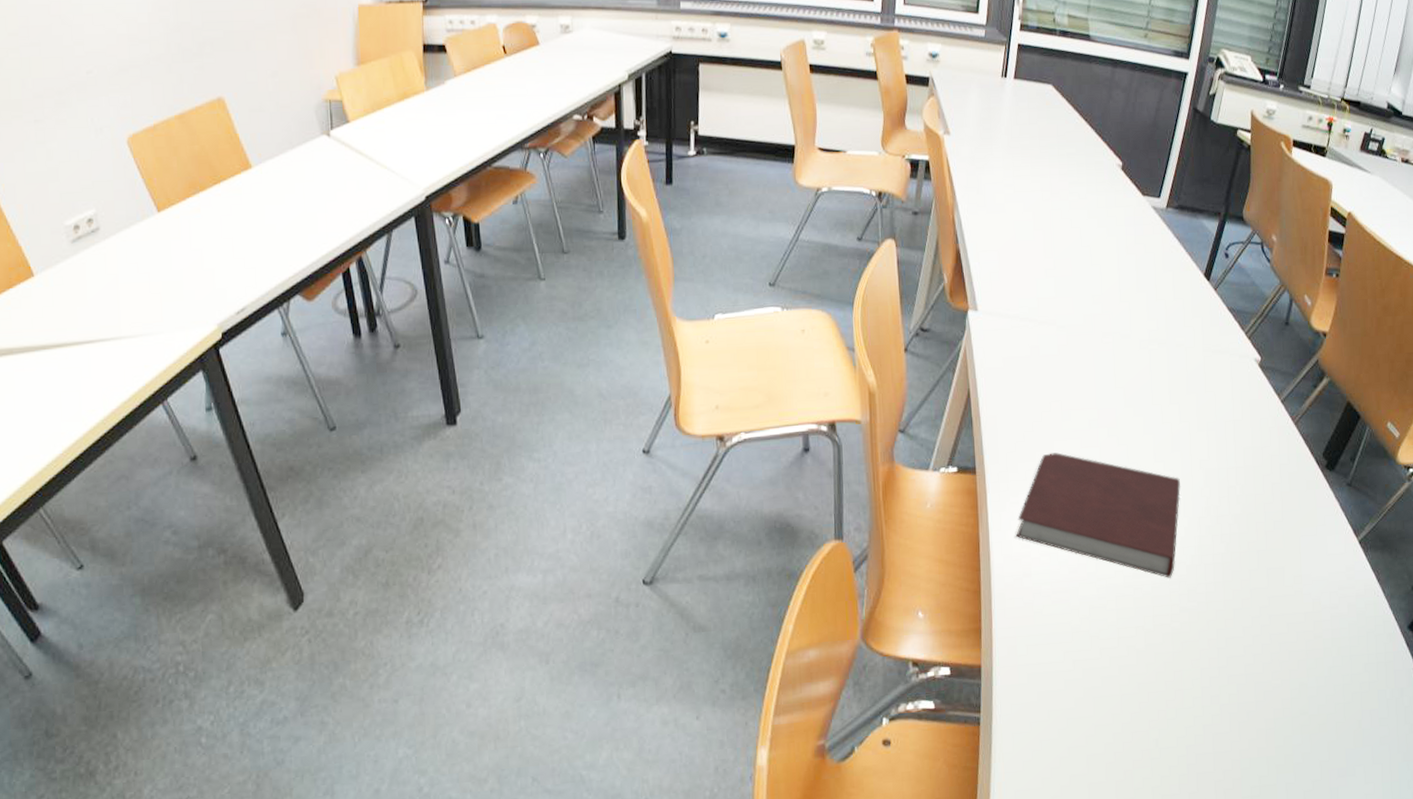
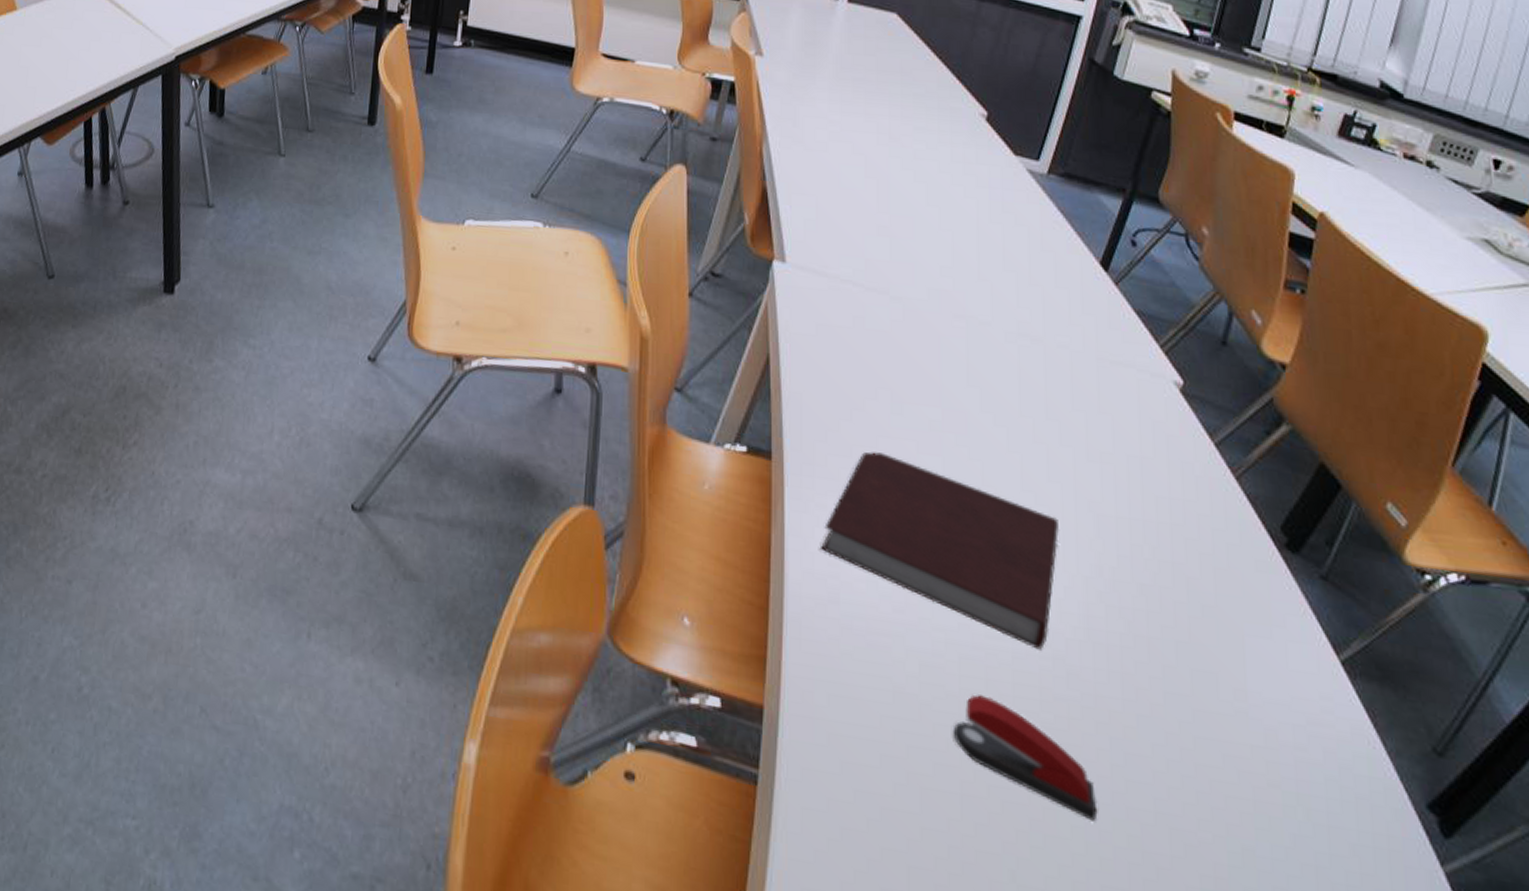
stapler: none [1113,620,1210,691] -> present [953,694,1098,822]

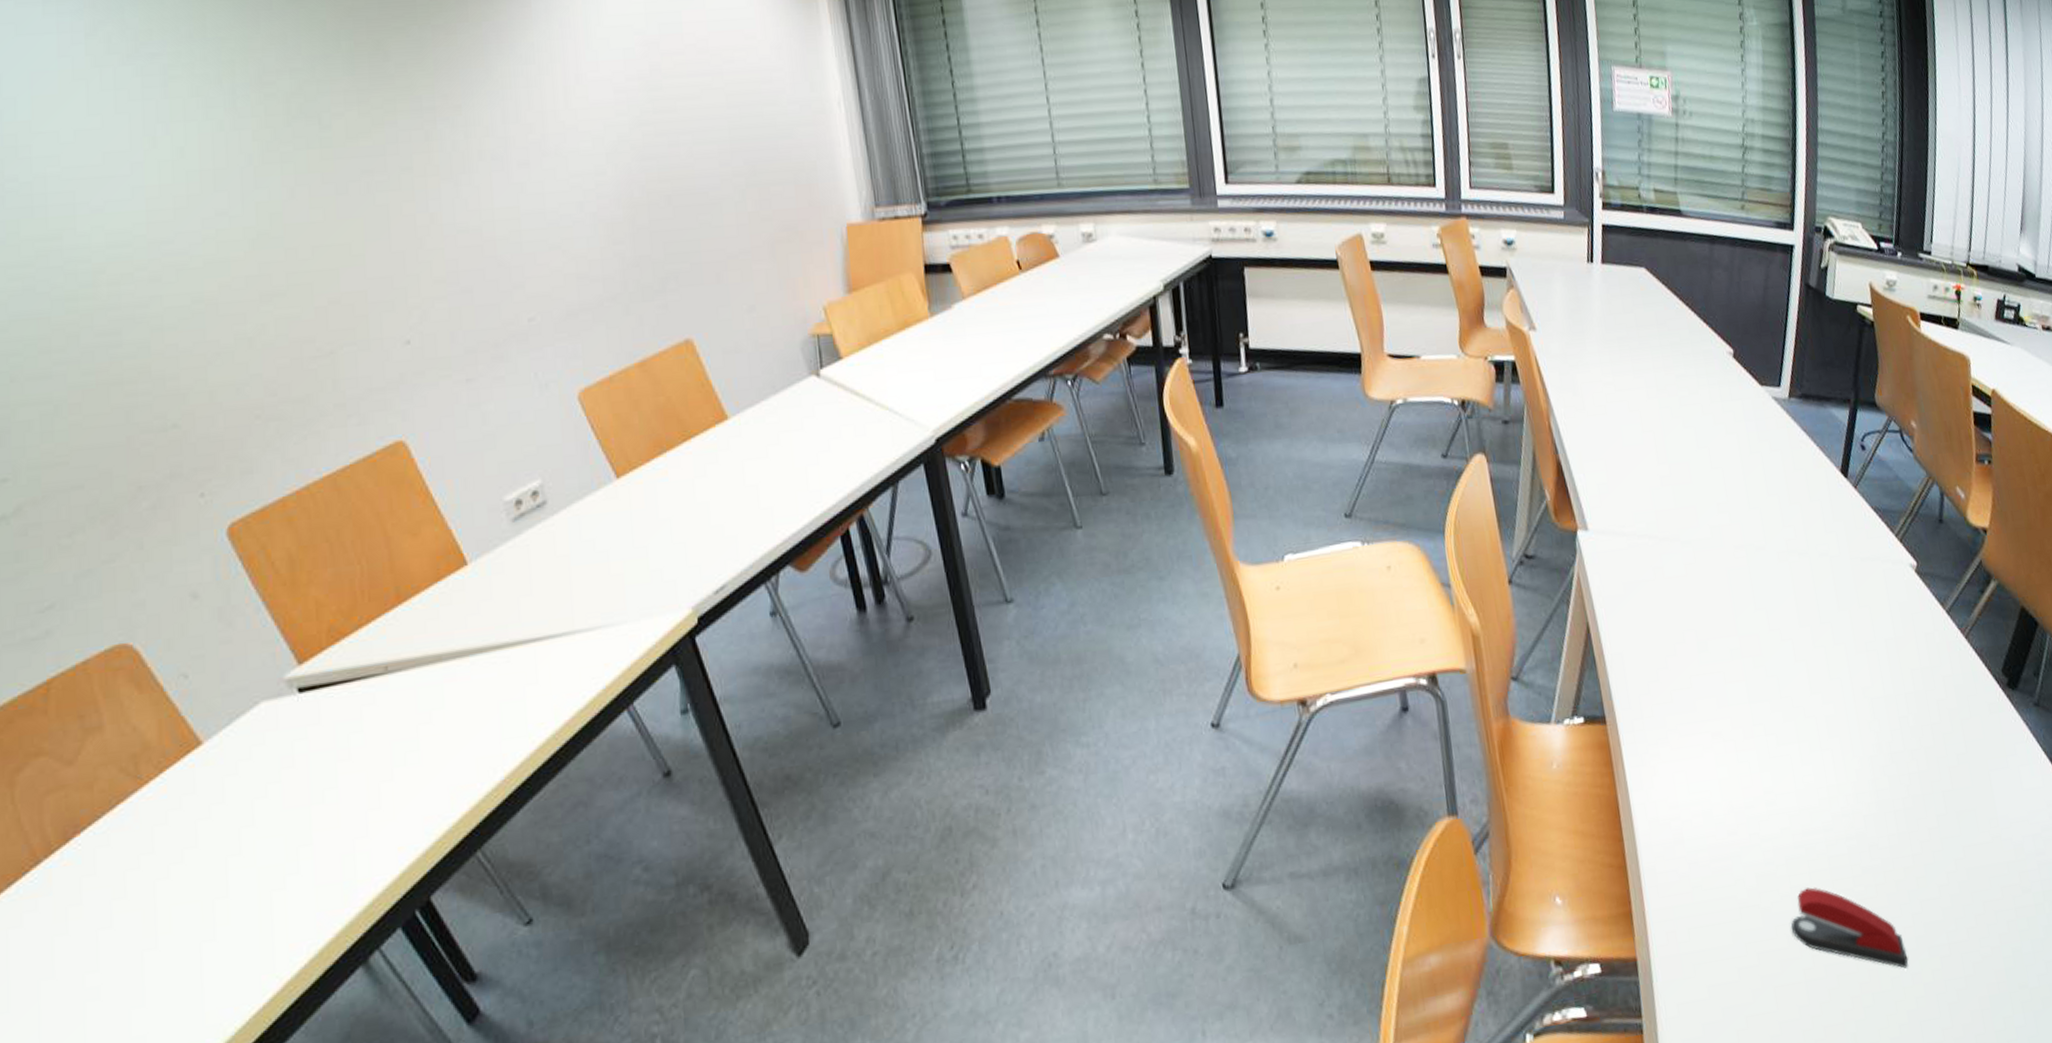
notebook: present [821,451,1060,650] -> none [1660,691,1850,833]

